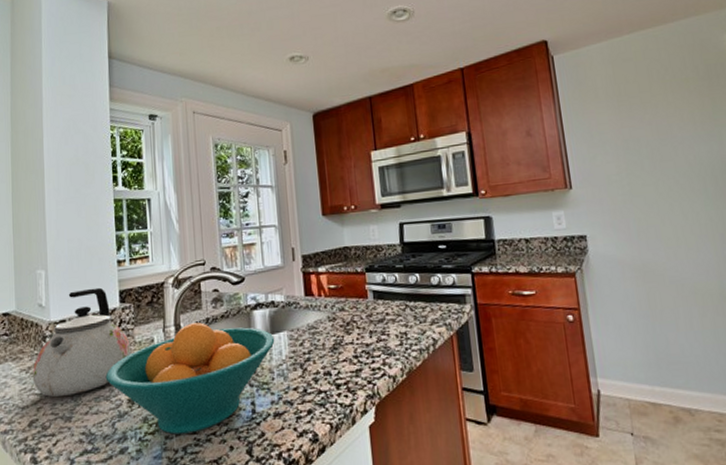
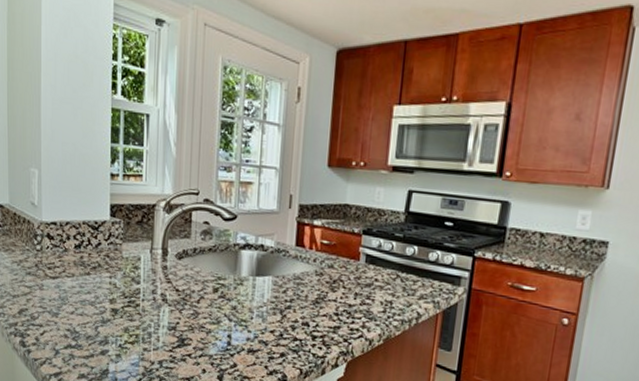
kettle: present [32,287,132,397] -> none [23,196,118,294]
fruit bowl: present [105,322,275,435] -> none [92,250,259,351]

